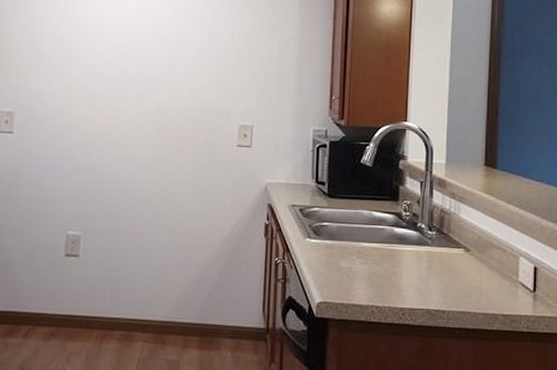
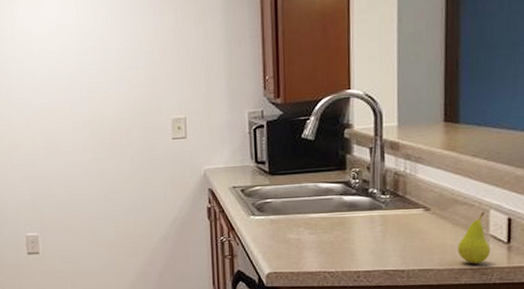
fruit: none [491,258,520,311] -> present [457,212,491,264]

